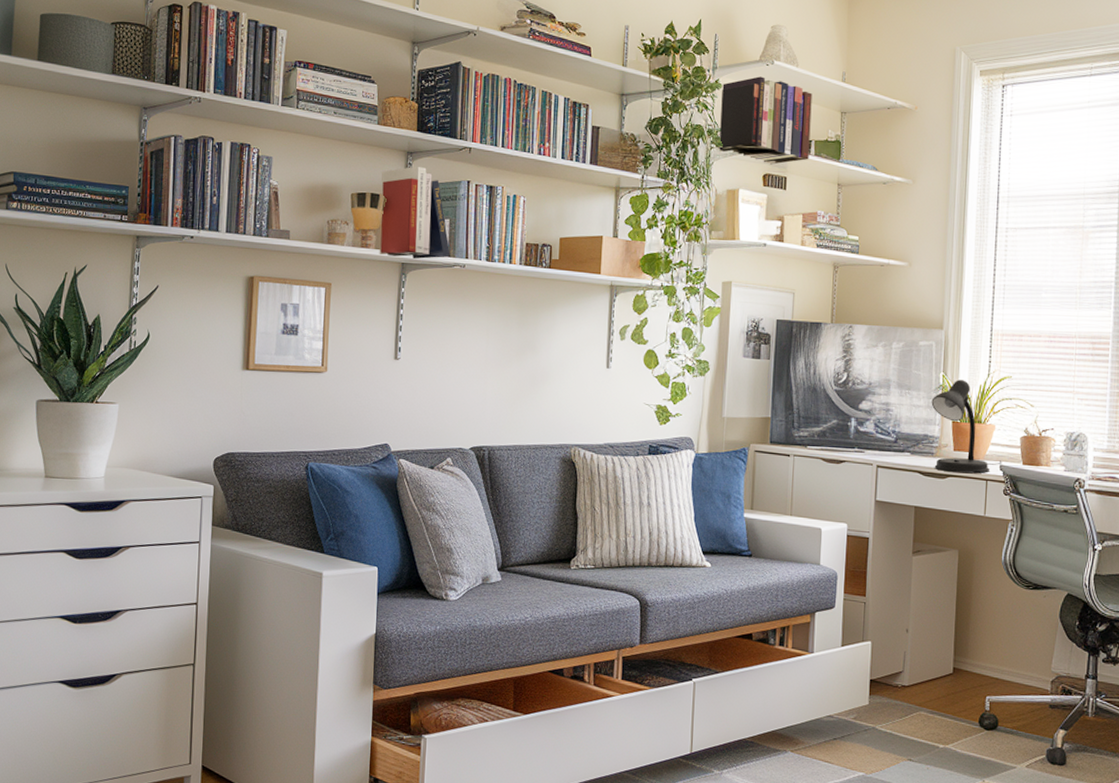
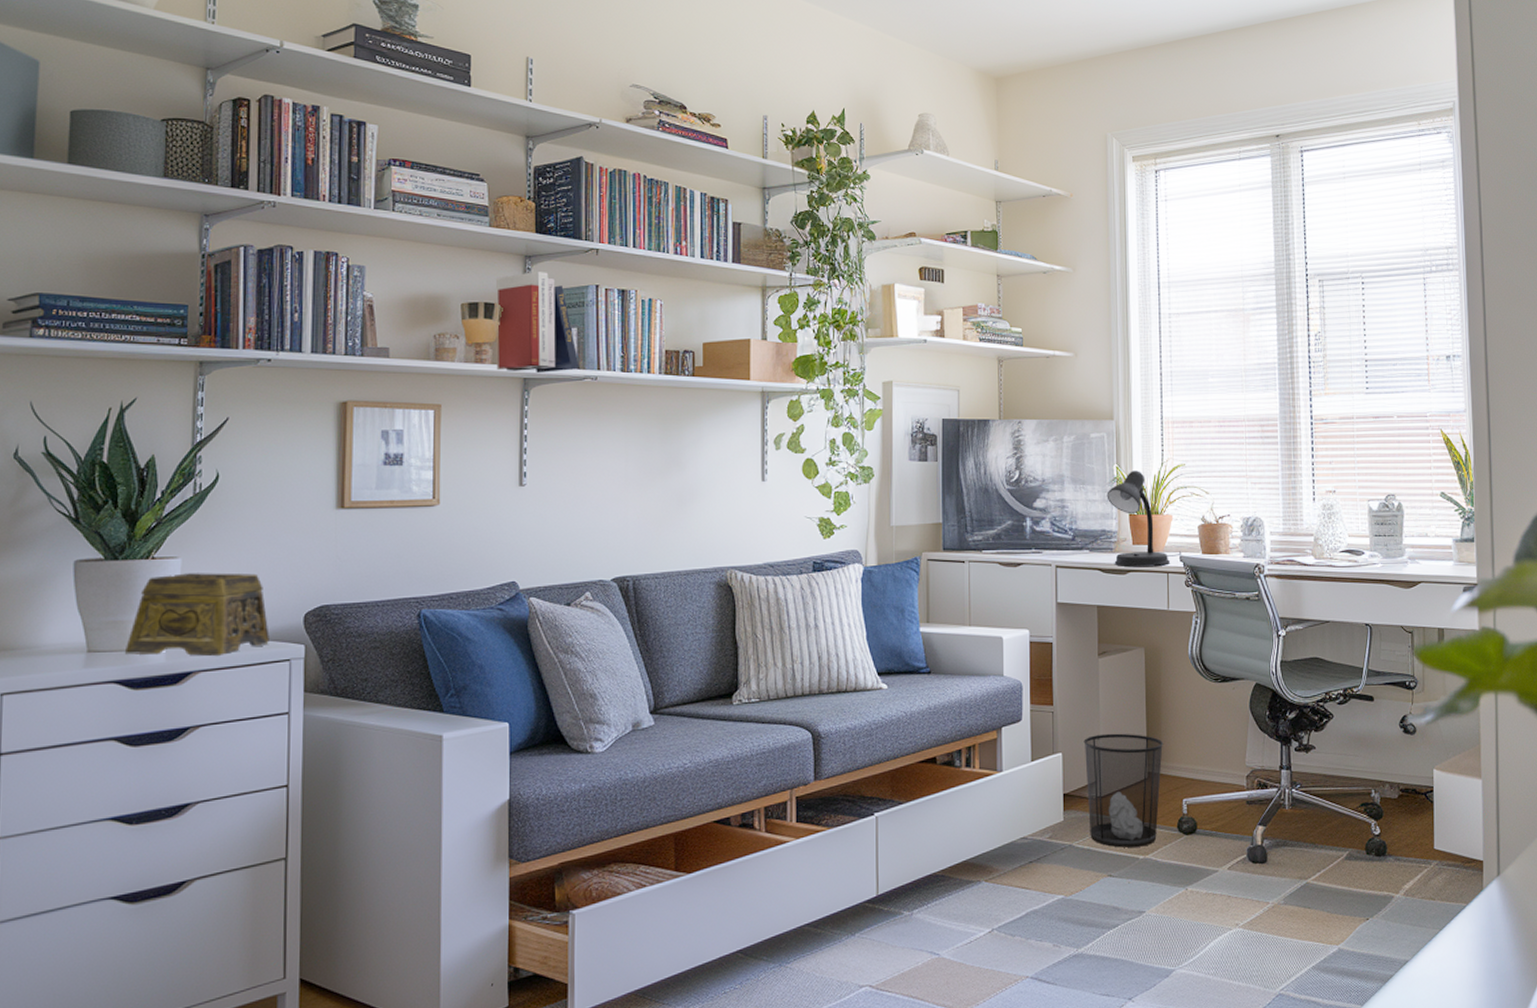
decorative box: none [73,417,186,490] -> present [124,573,269,657]
books: present [719,76,812,165] -> none [871,166,966,257]
waste bin: none [893,627,971,737] -> present [1083,733,1164,848]

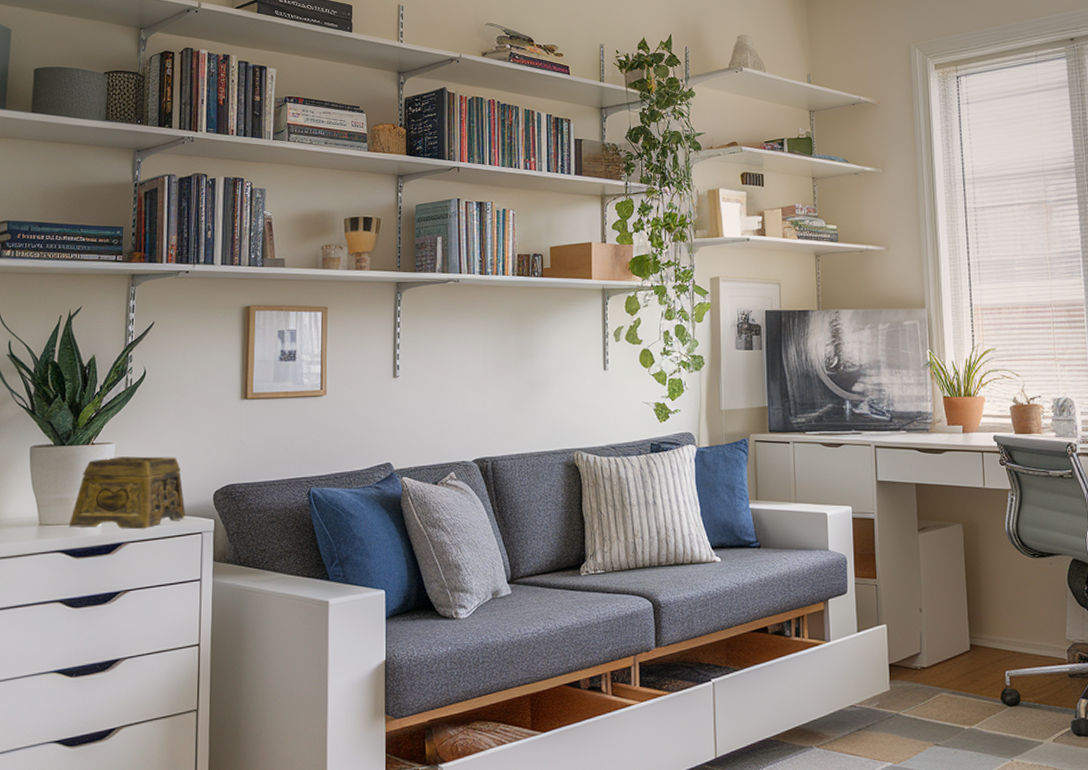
books: present [496,270,580,374] -> none [373,188,444,278]
waste bin: present [1083,733,1164,848] -> none [907,606,985,718]
desk lamp: present [1107,471,1182,567] -> none [921,355,995,447]

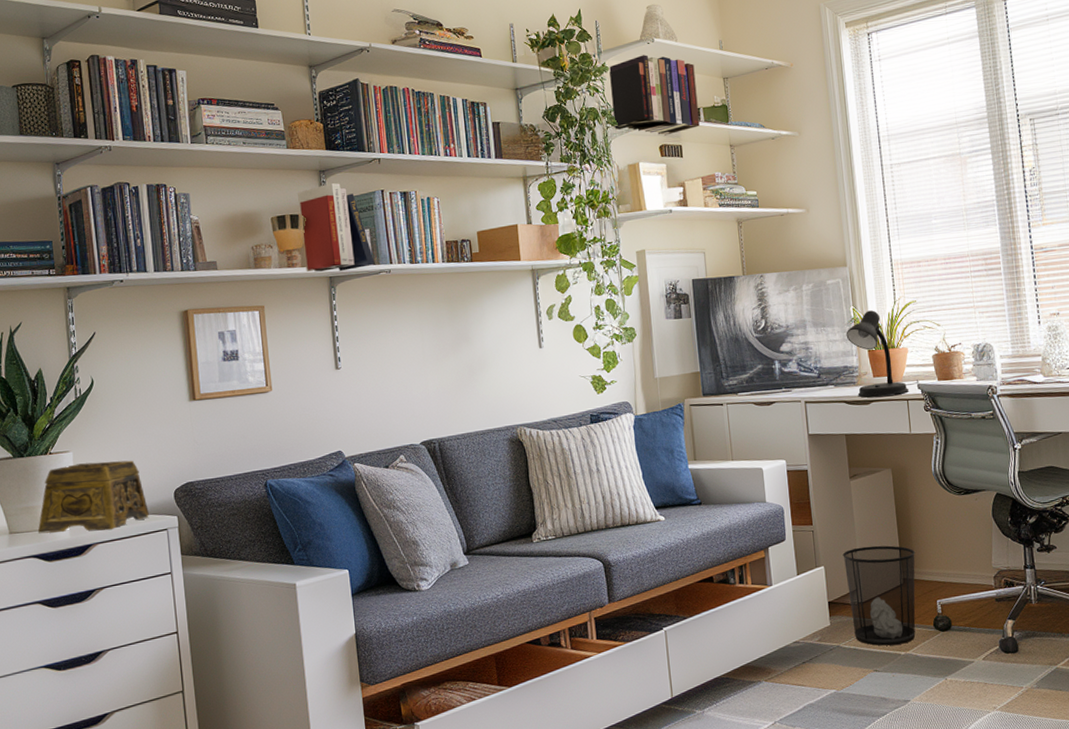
books: none [373,188,444,278] -> present [298,182,375,272]
books: none [696,83,783,164] -> present [609,55,700,136]
waste bin: none [907,606,985,718] -> present [842,545,916,646]
desk lamp: none [921,355,995,447] -> present [846,310,919,398]

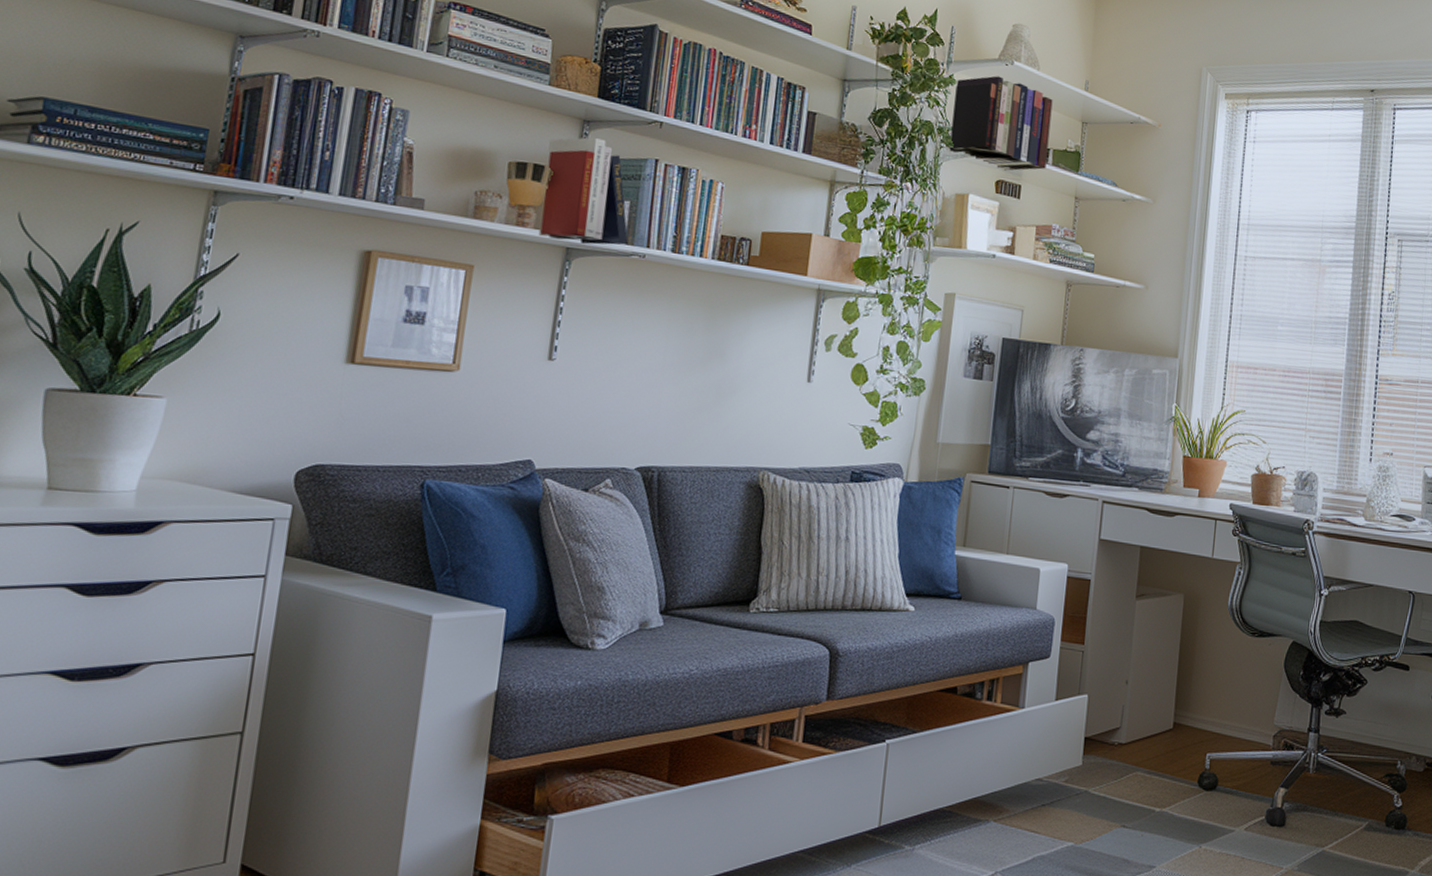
decorative box: present [37,460,149,534] -> none [89,414,255,508]
waste bin: present [842,545,916,646] -> none [1107,678,1194,799]
desk lamp: present [846,310,919,398] -> none [1162,411,1232,512]

